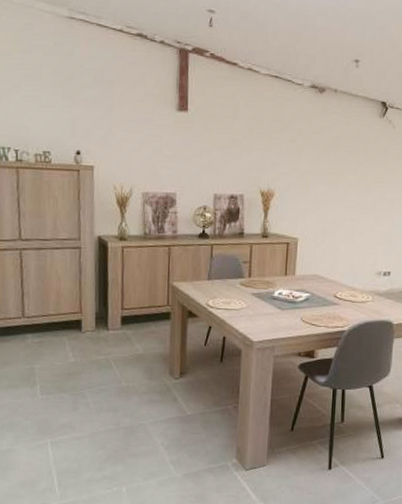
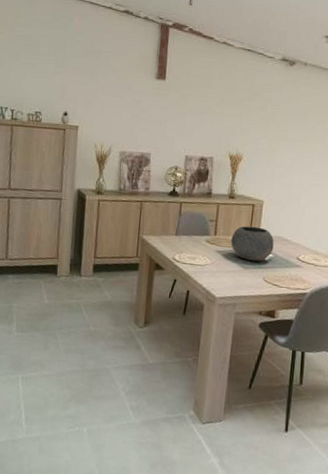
bowl: none [266,265,311,302] -> present [231,226,274,262]

